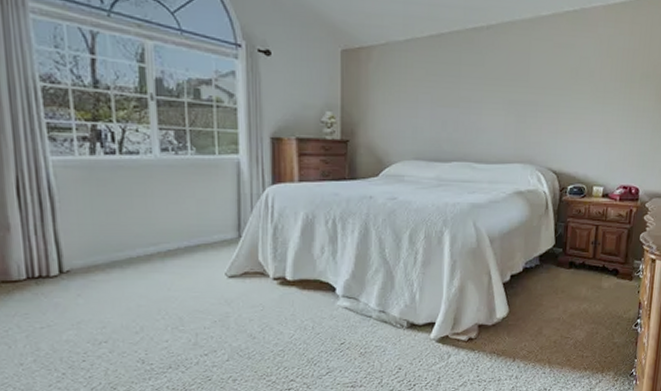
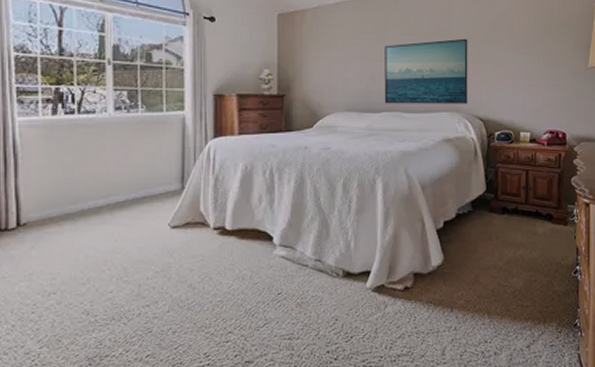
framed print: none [455,85,546,156] -> present [384,38,468,104]

